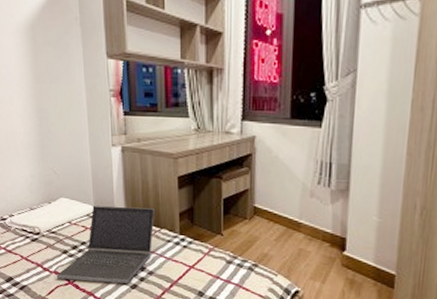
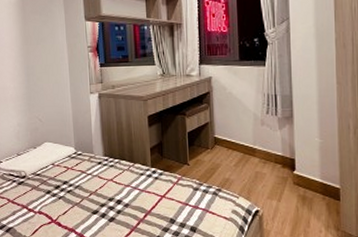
laptop computer: present [56,206,155,284] -> none [40,146,129,219]

